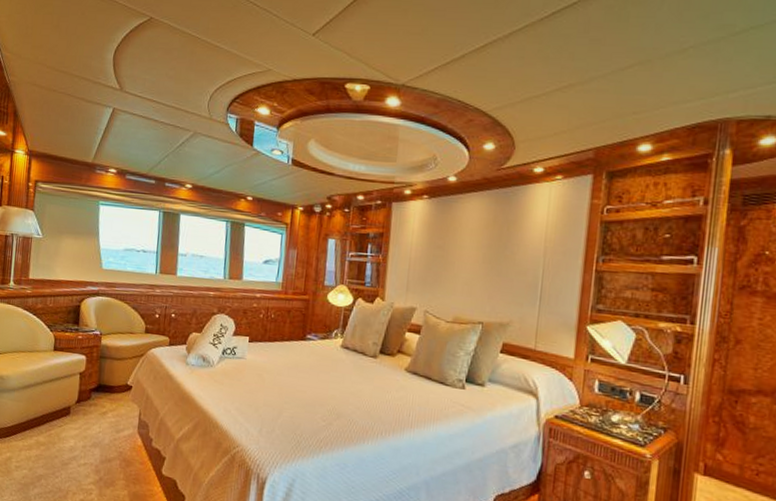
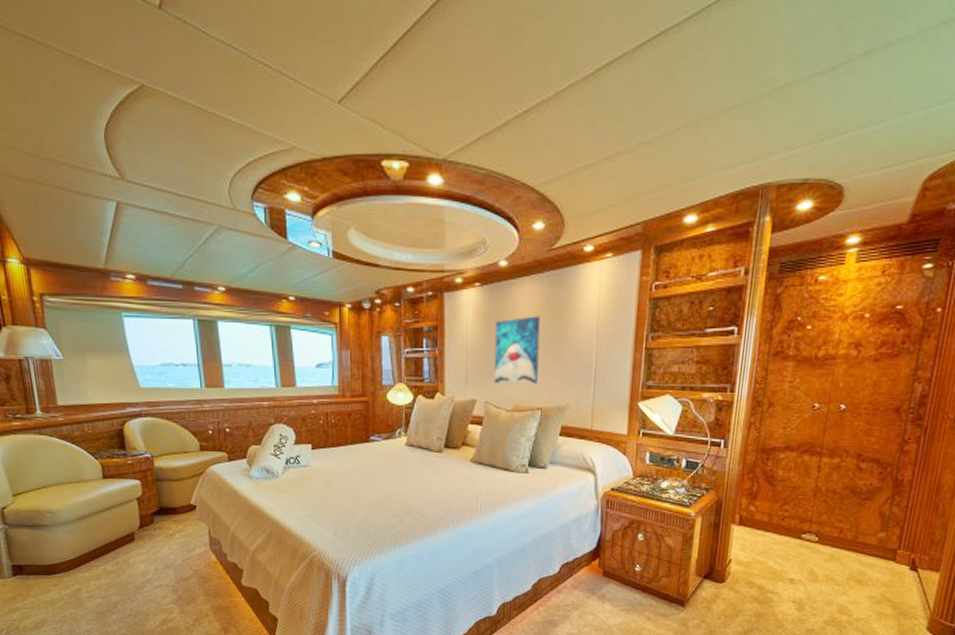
wall art: none [435,230,487,298] -> present [493,316,541,385]

